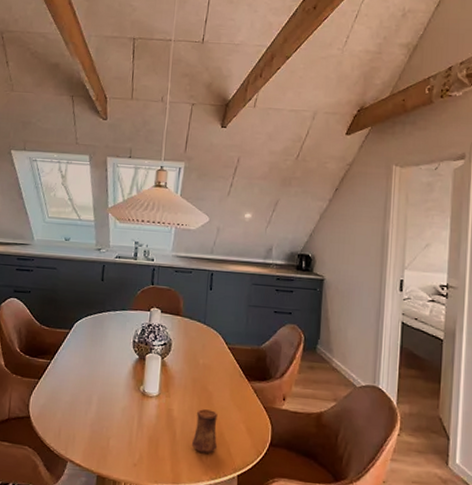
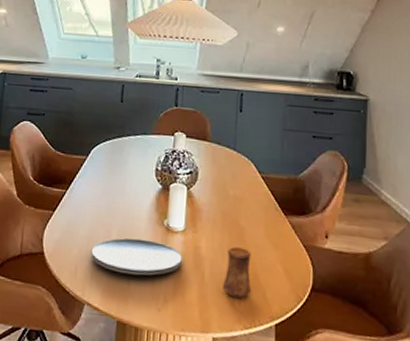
plate: none [73,402,156,435] -> present [91,237,182,276]

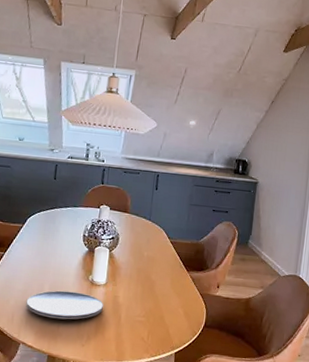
cup: present [223,247,252,299] -> none [135,296,159,335]

